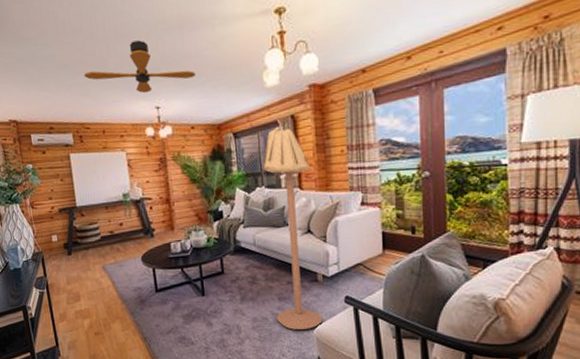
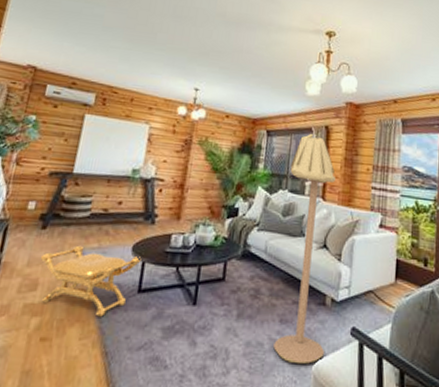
stool: none [75,263,152,314] -> present [41,245,142,317]
ceiling fan: present [83,40,196,94] -> none [128,24,242,74]

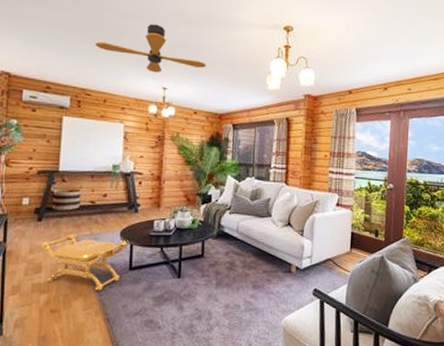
ceiling fan: none [128,24,242,74] -> present [94,24,206,73]
floor lamp: present [273,133,337,364] -> none [248,125,298,319]

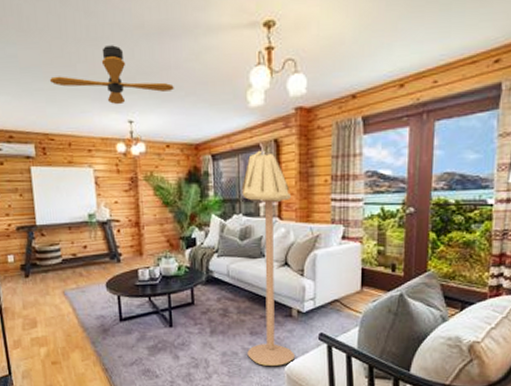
stool: present [41,233,130,291] -> none [32,288,117,343]
floor lamp: none [248,125,298,319] -> present [241,150,295,366]

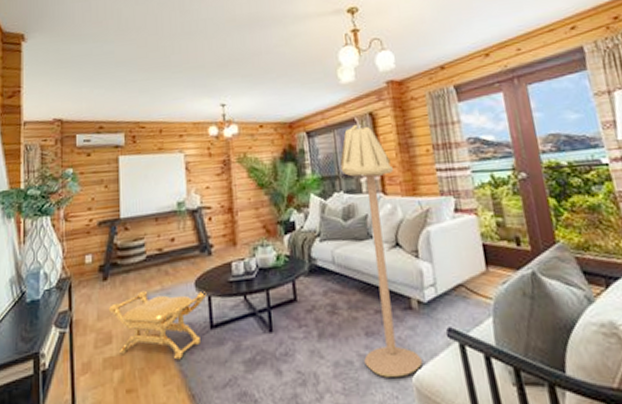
stool: none [32,288,117,343] -> present [109,290,207,360]
ceiling fan: present [49,45,174,105] -> none [143,37,265,90]

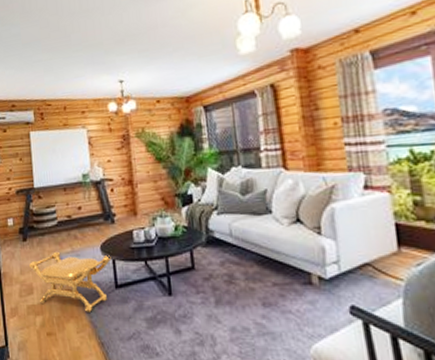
floor lamp: present [340,124,422,377] -> none [238,97,321,347]

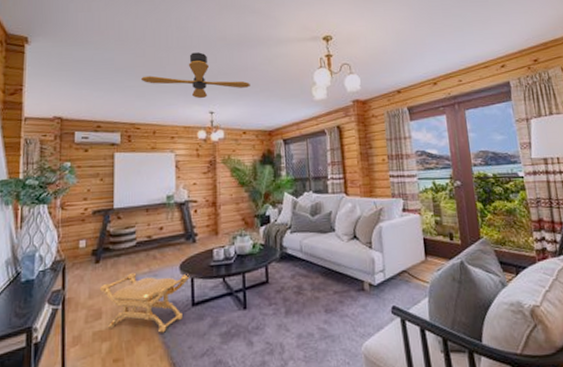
ceiling fan: none [47,13,162,67] -> present [140,52,250,99]

